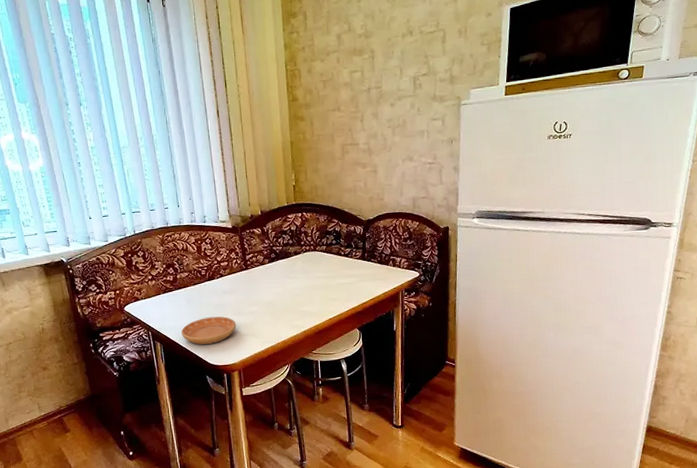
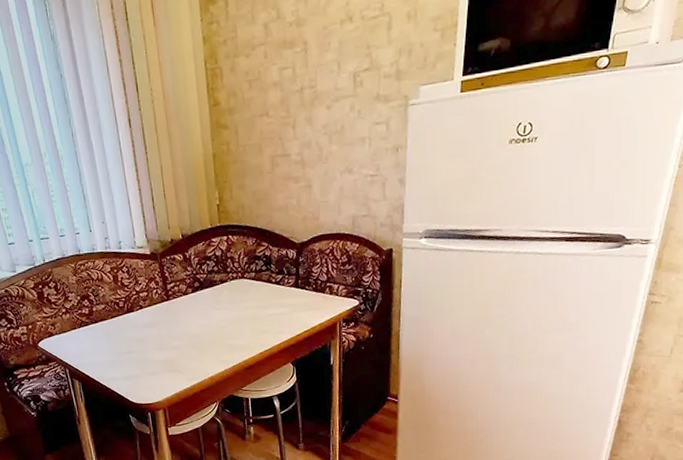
saucer: present [181,316,237,345] -> none [100,351,160,382]

